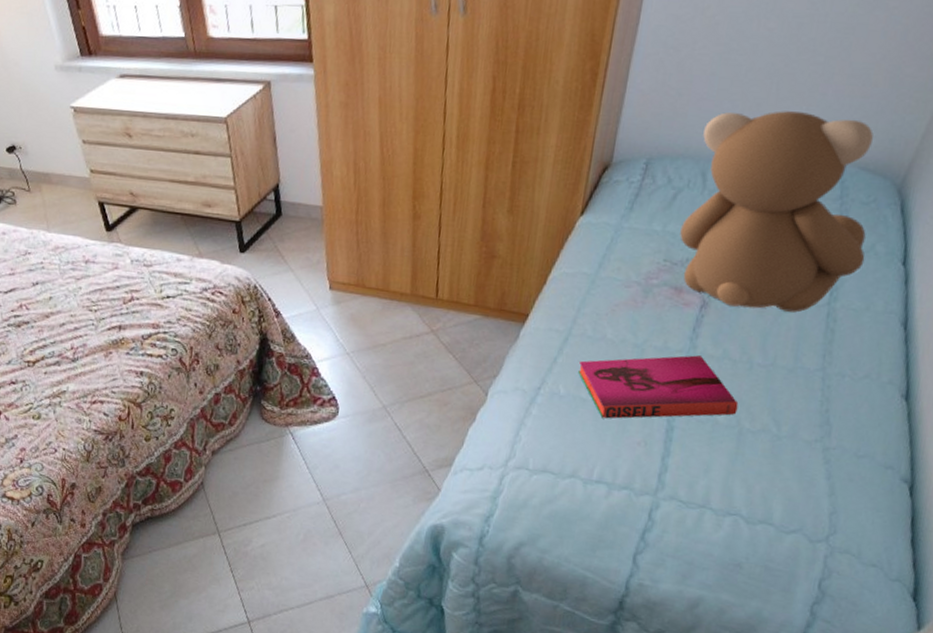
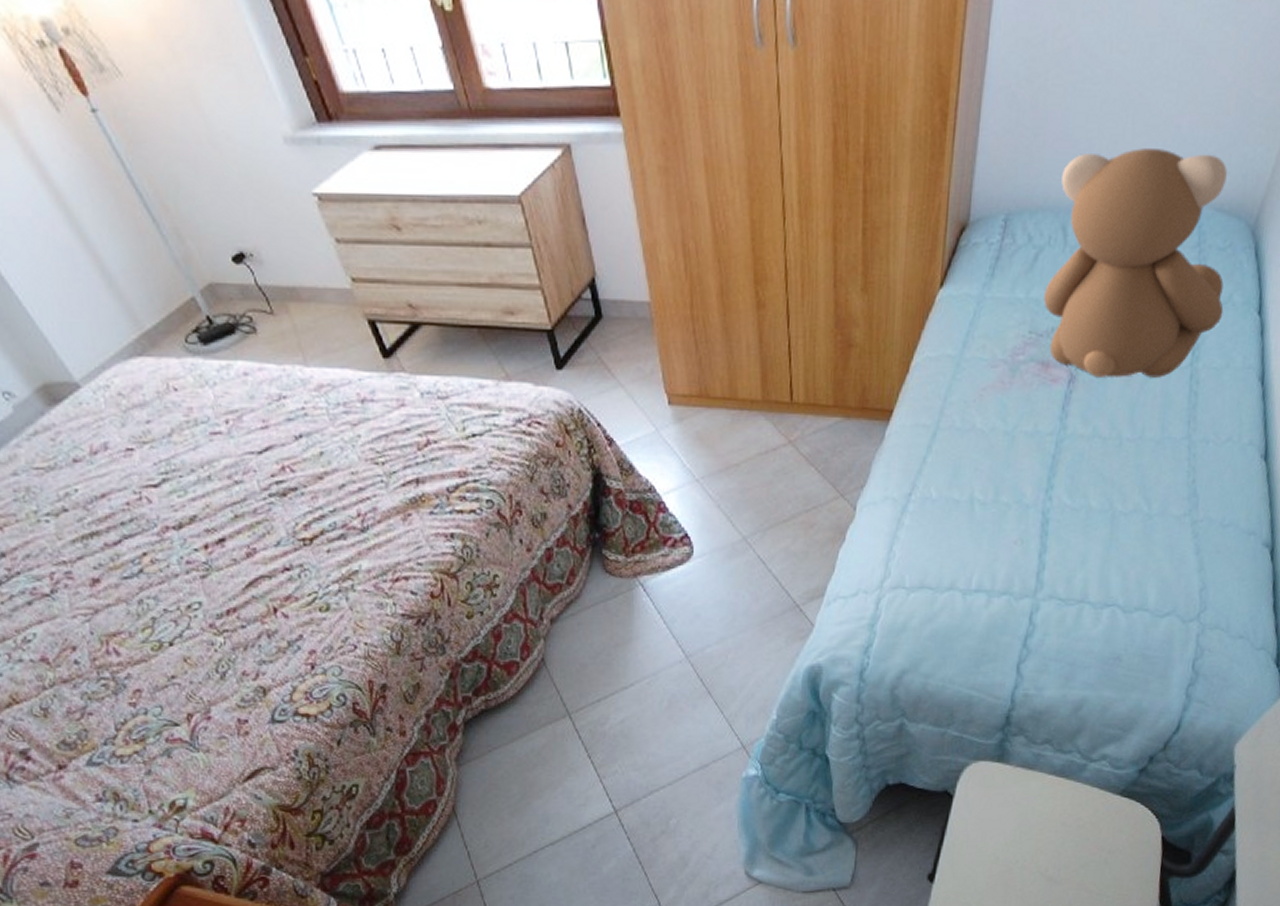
hardback book: present [578,355,739,419] -> none [949,437,1110,519]

